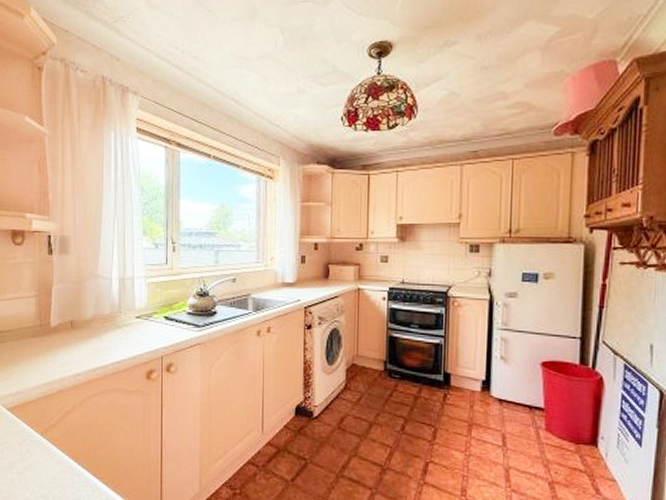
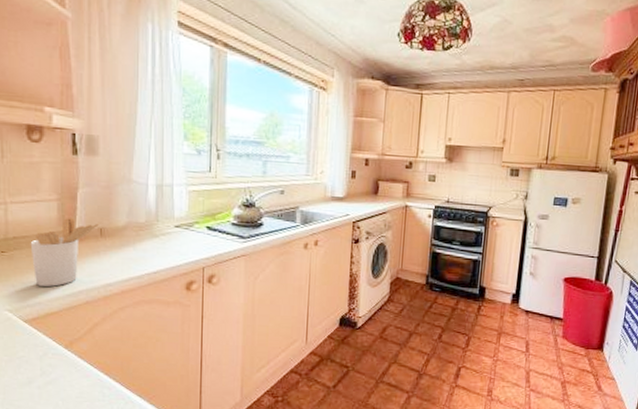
utensil holder: none [13,311,71,377] -> present [30,217,100,287]

